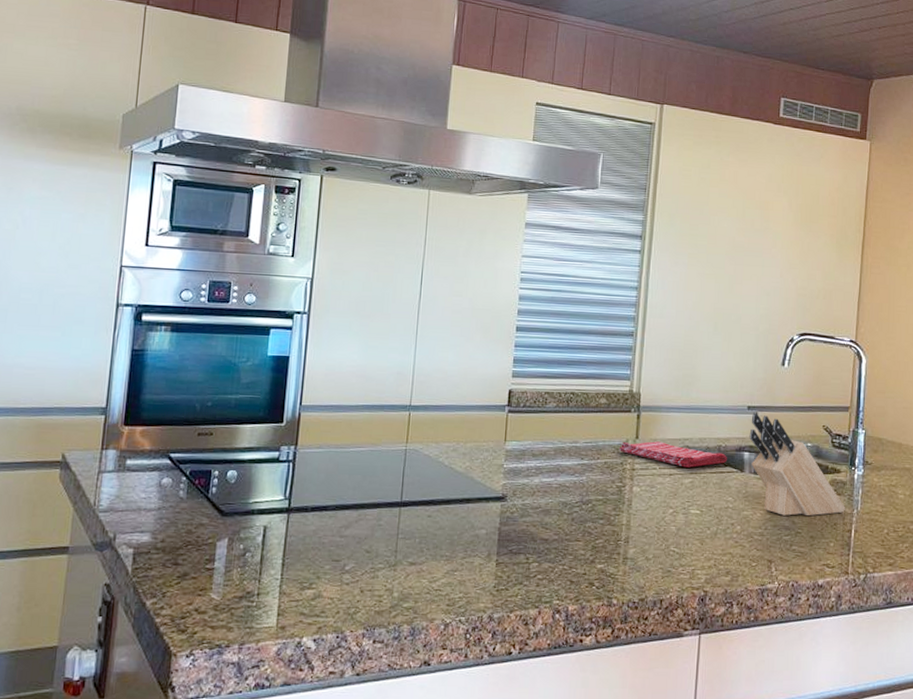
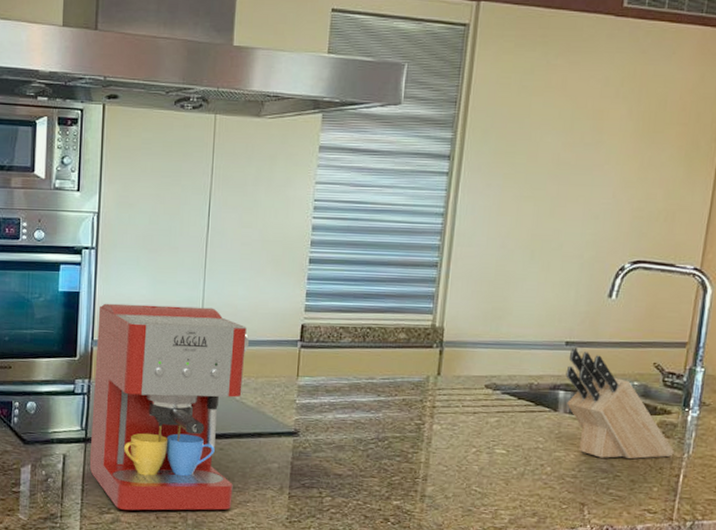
coffee maker: none [291,368,458,584] -> present [89,303,249,511]
dish towel: present [618,441,727,468] -> none [418,378,539,406]

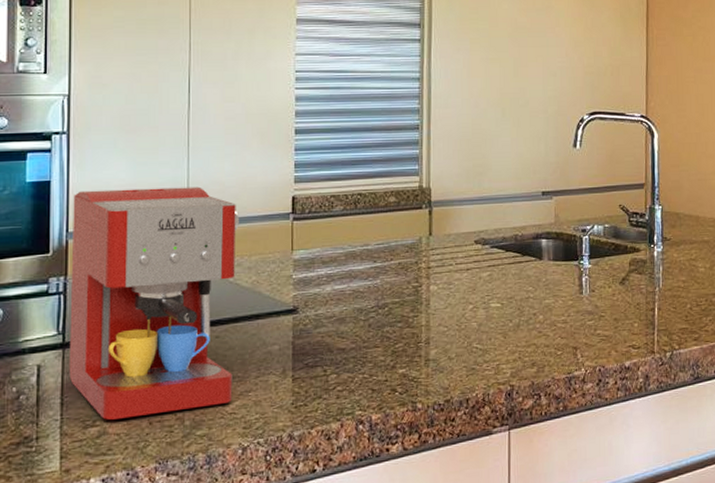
knife block: present [565,349,674,460] -> none [545,198,647,301]

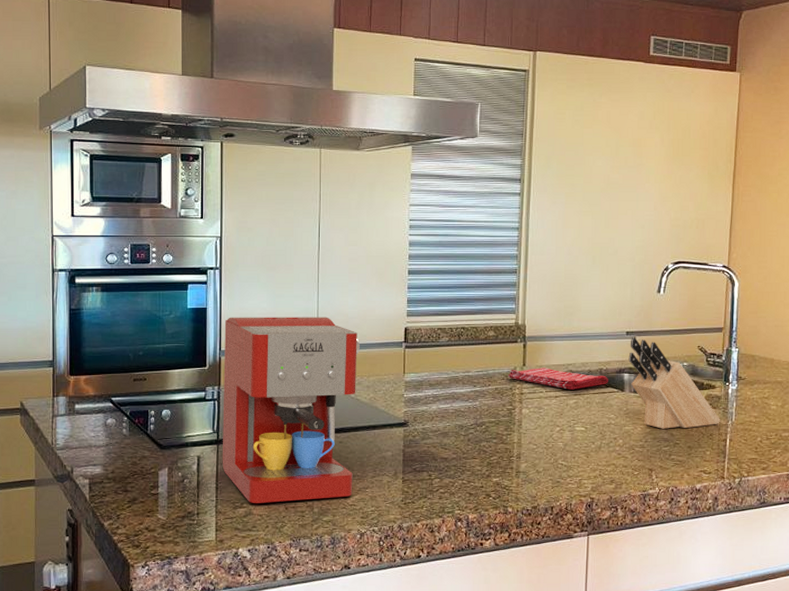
dish towel: none [412,236,525,261] -> present [507,368,608,390]
knife block: none [545,198,647,301] -> present [628,337,720,429]

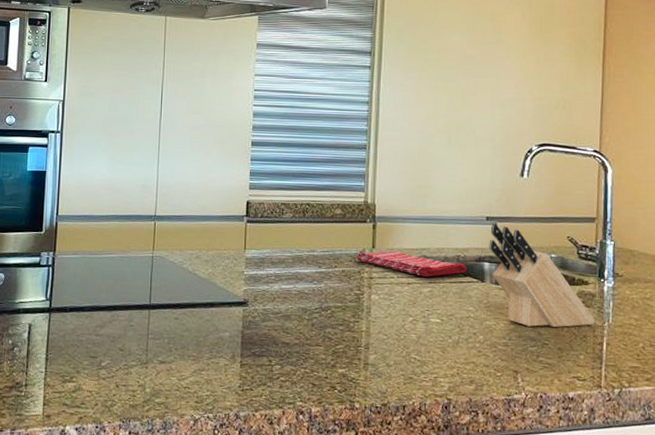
coffee maker: present [222,317,360,503] -> none [53,181,199,379]

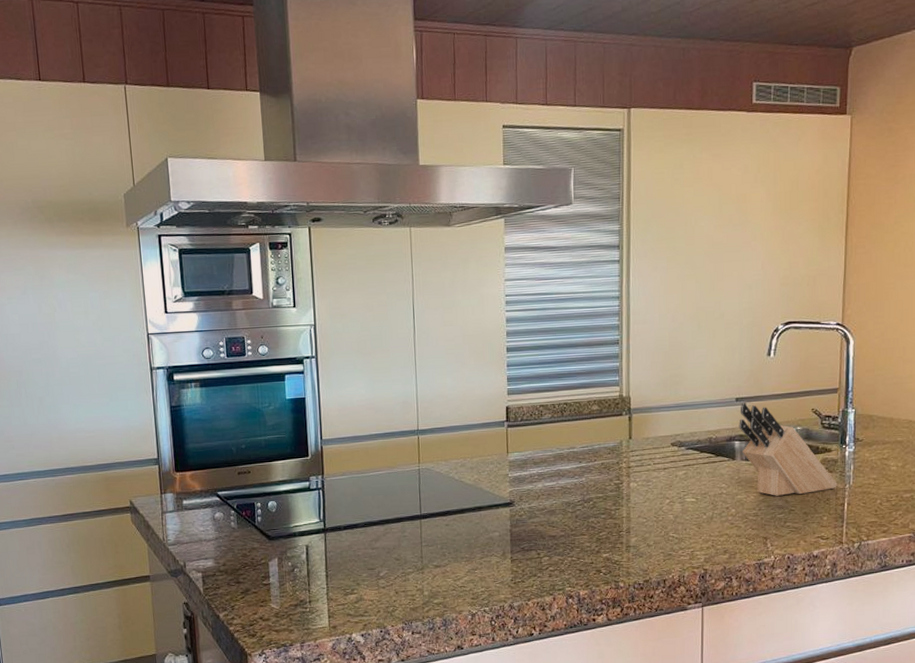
dish towel: present [355,251,466,277] -> none [613,439,718,461]

